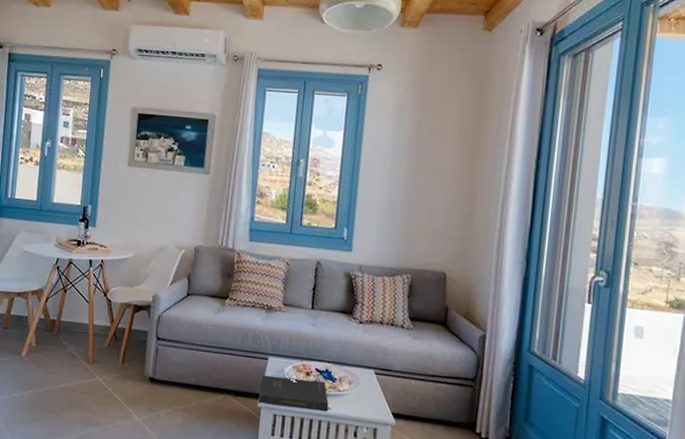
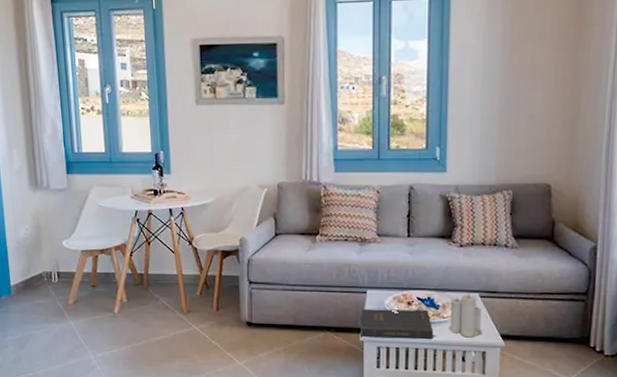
candle: none [343,369,376,414] -> present [449,293,482,338]

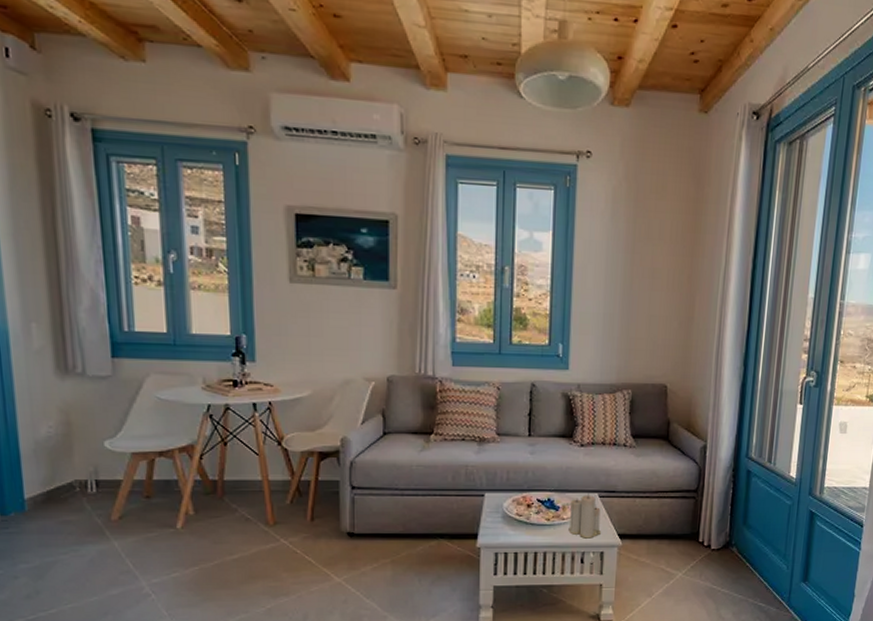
book: present [361,308,436,339] -> none [477,512,556,544]

